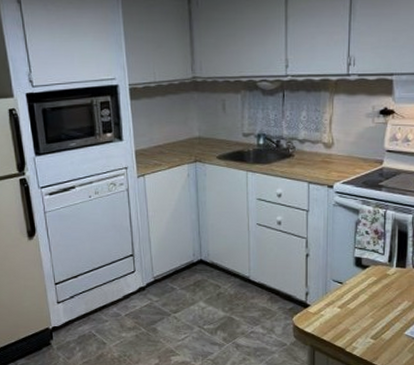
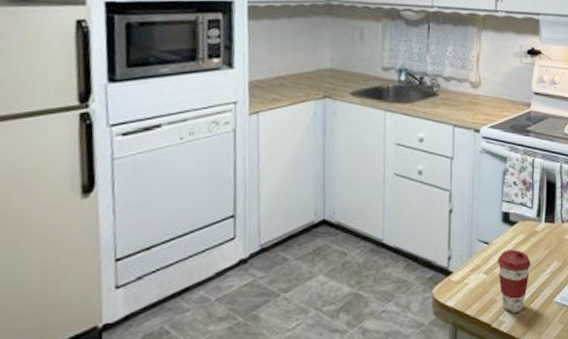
coffee cup: none [350,289,382,341] -> present [497,250,531,313]

